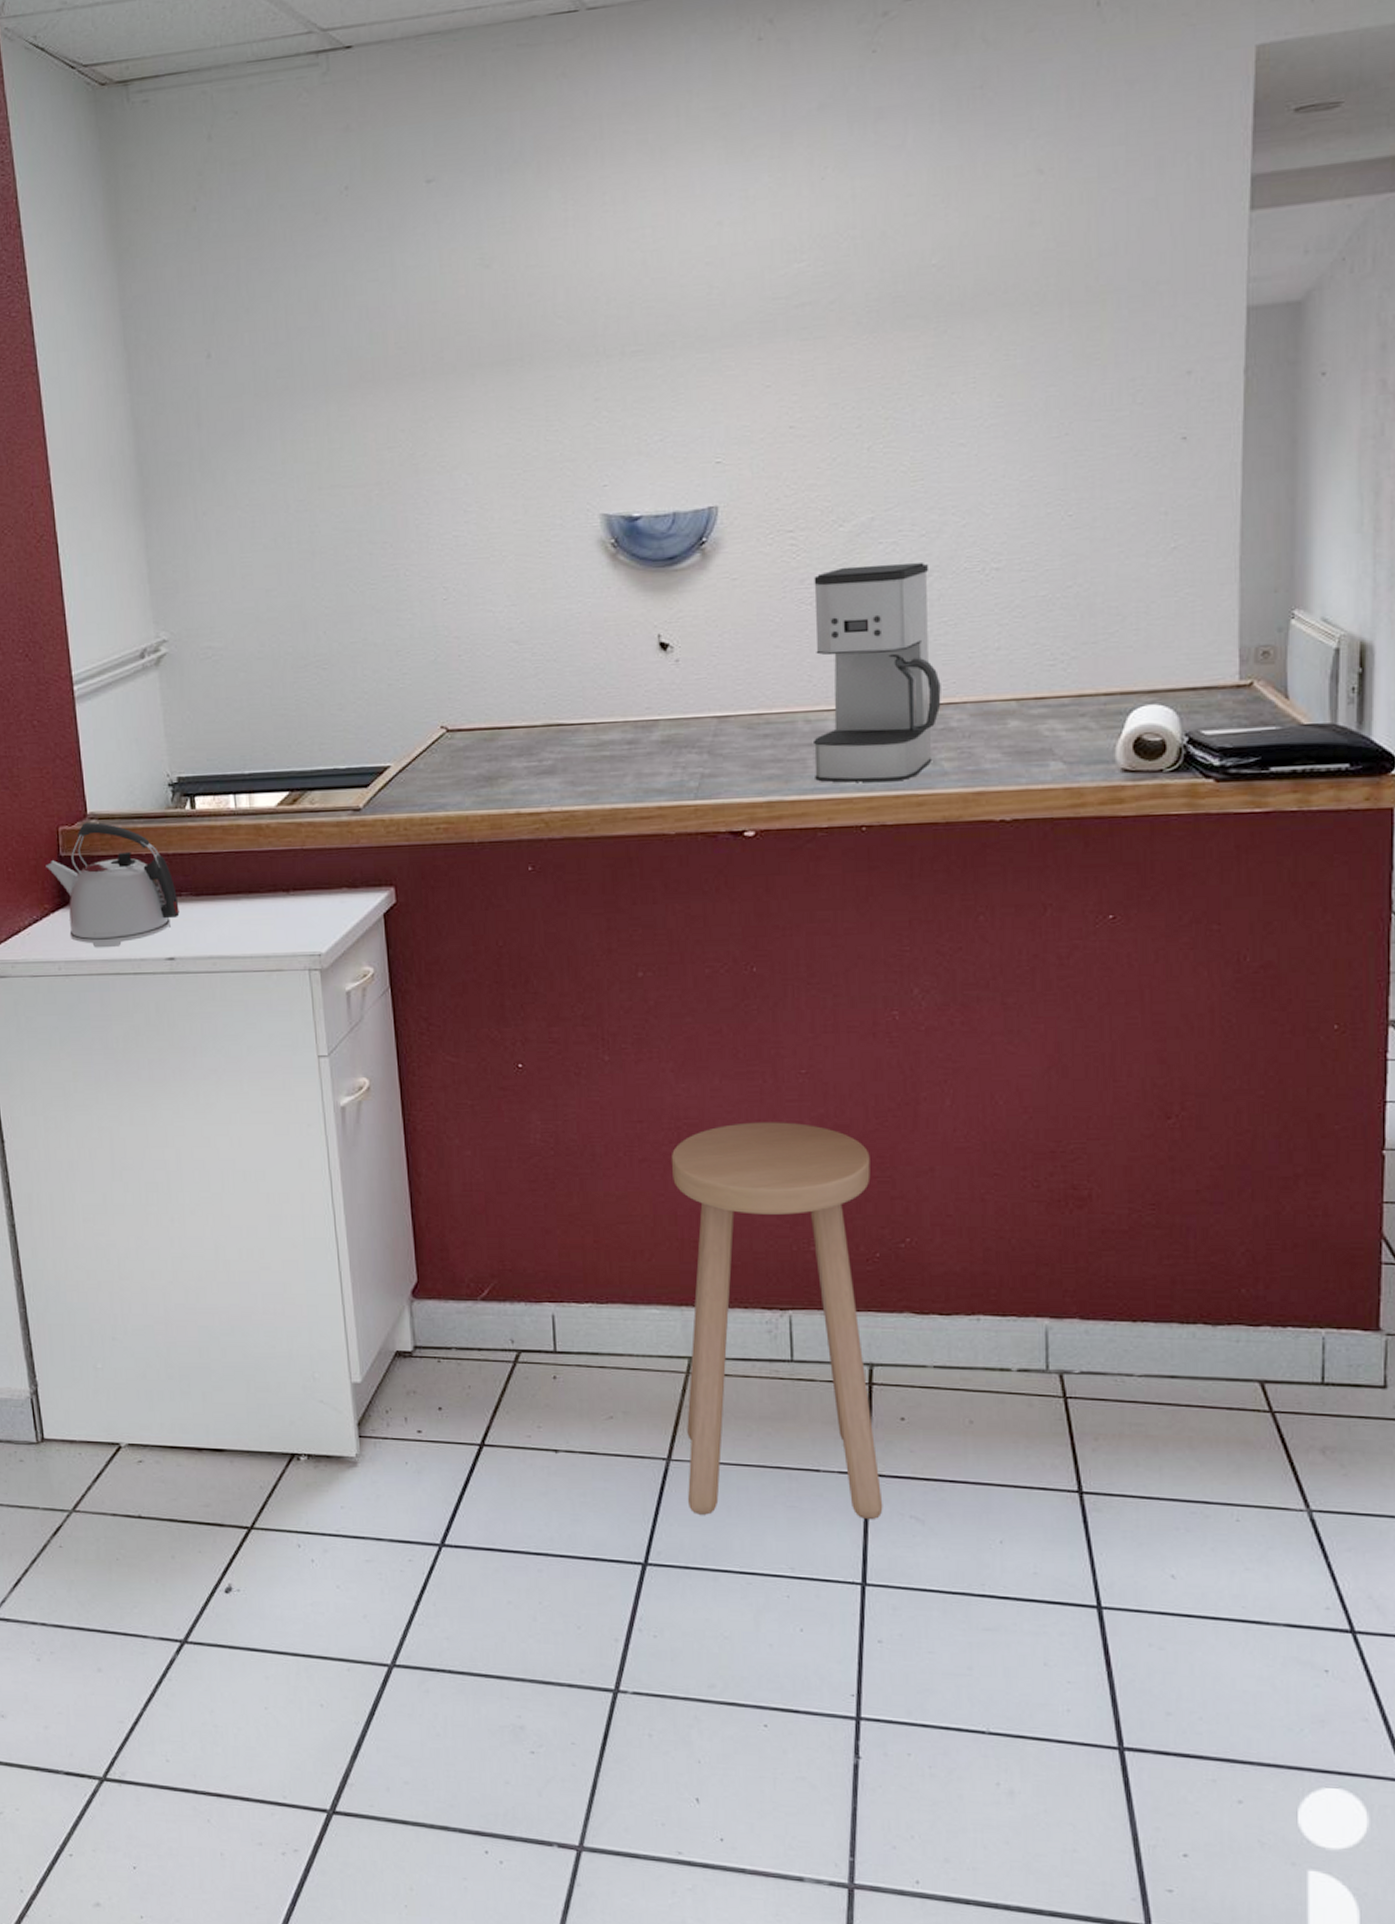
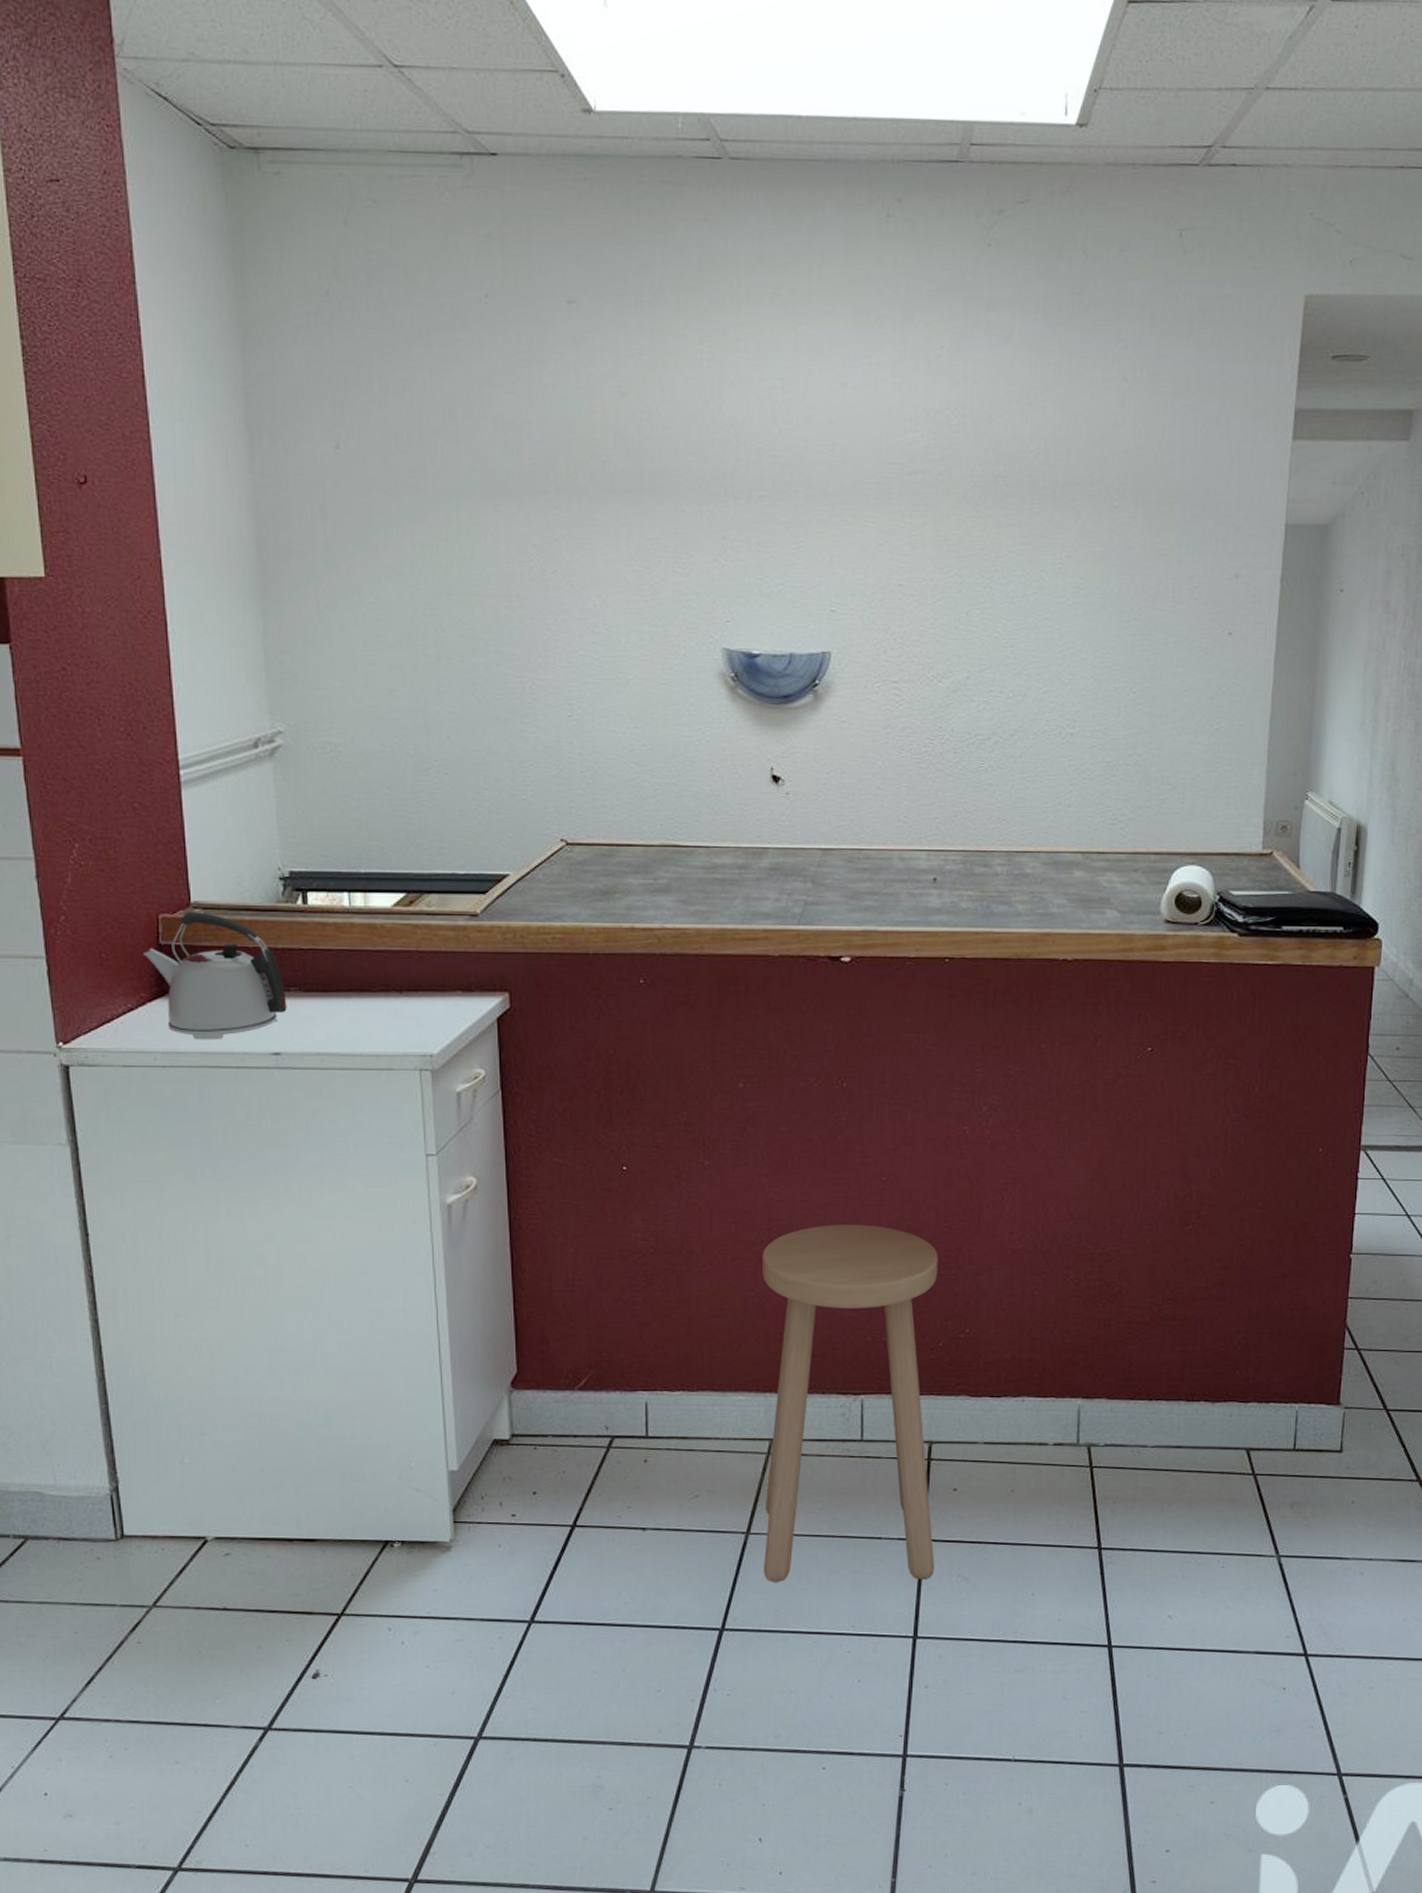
coffee maker: present [814,563,941,783] -> none [906,720,1019,919]

